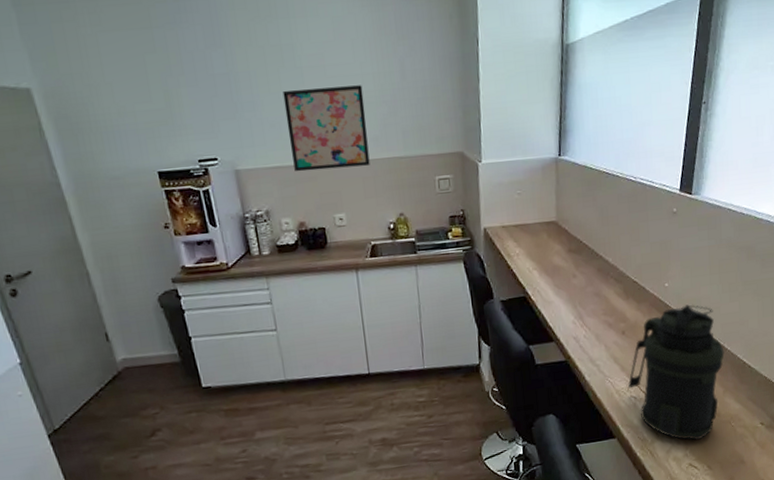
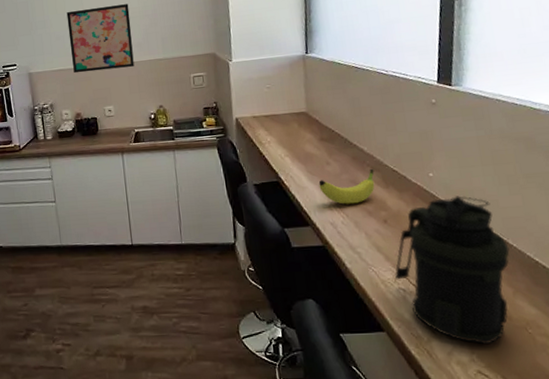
fruit: none [564,280,617,318] -> present [318,168,375,204]

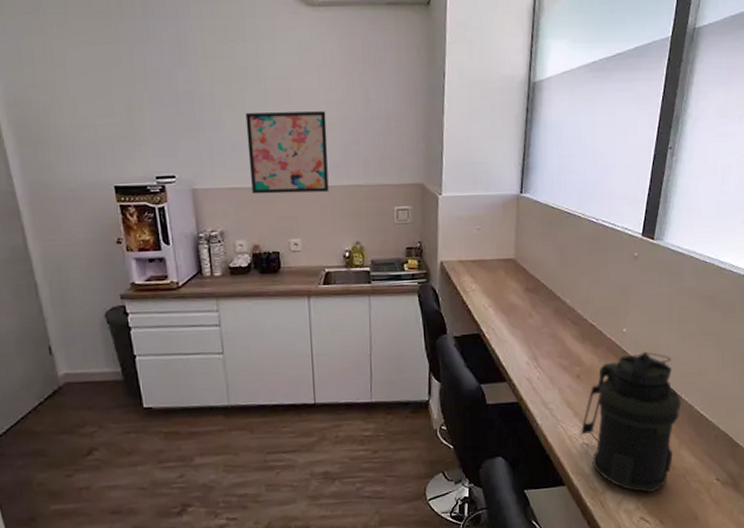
fruit: present [318,168,375,204] -> none [519,322,574,359]

